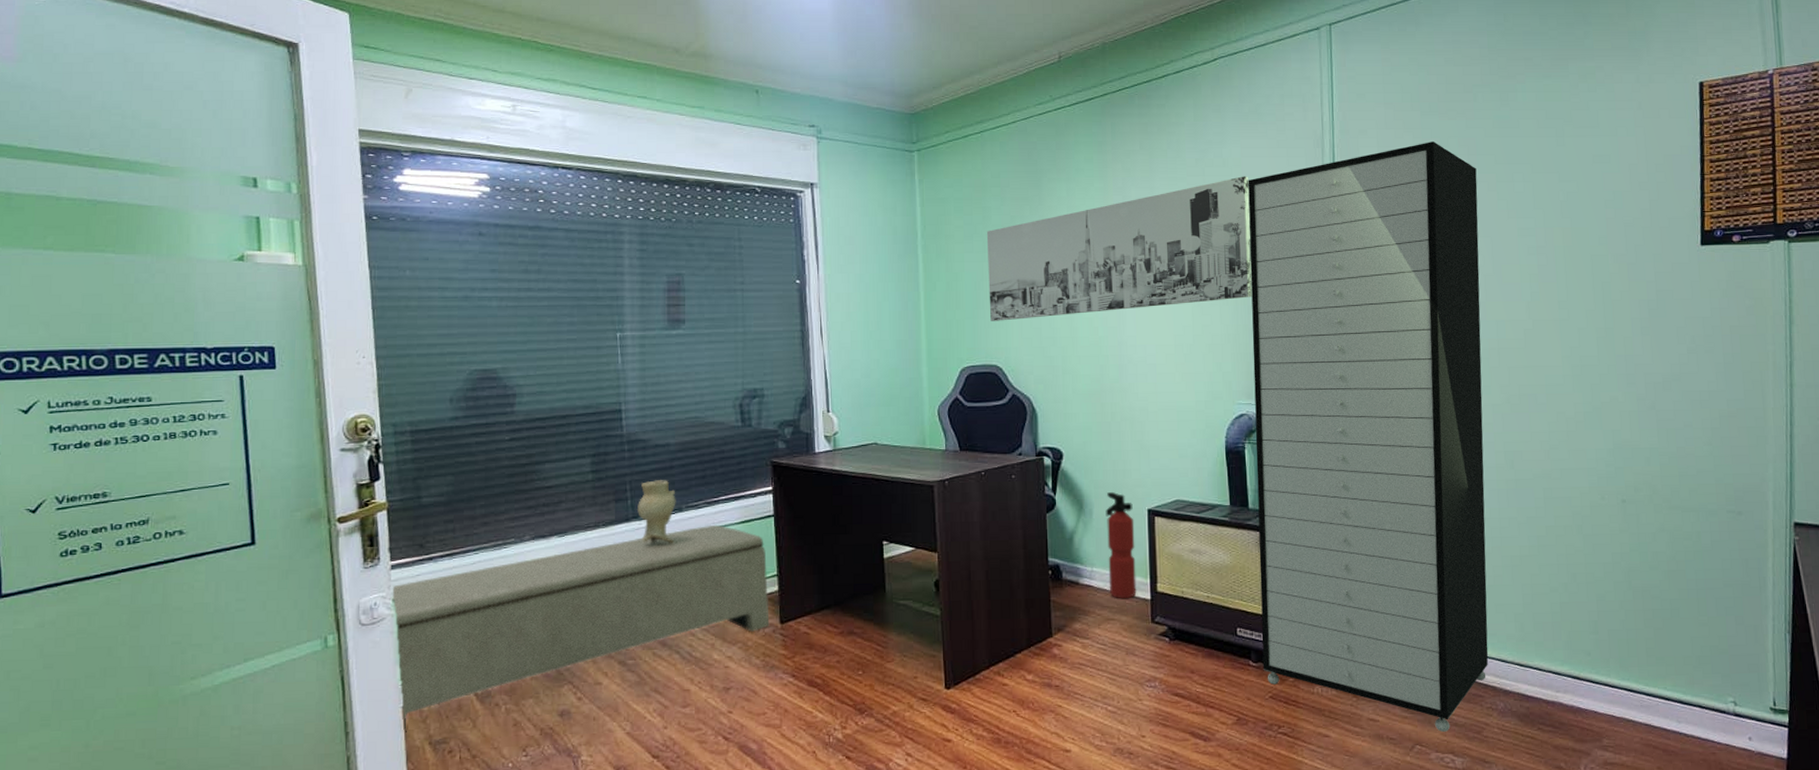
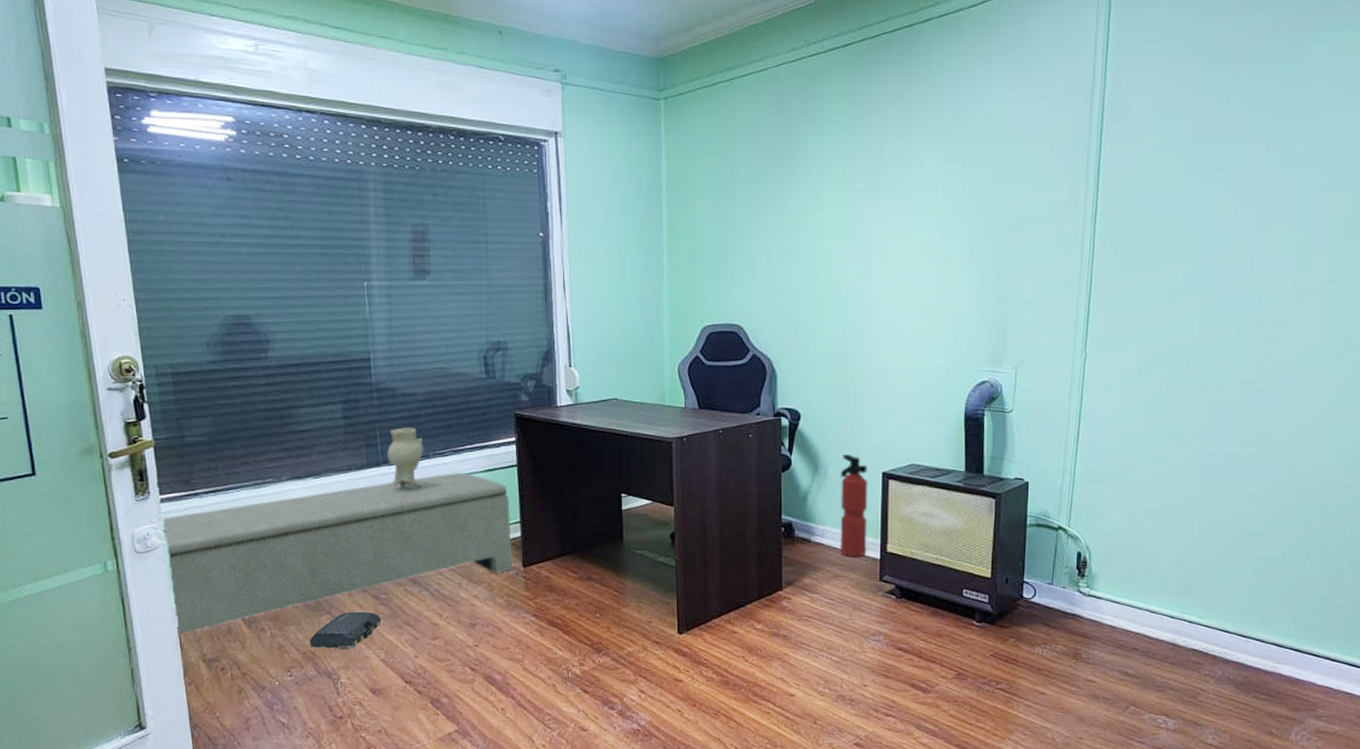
bag: none [549,679,628,723] -> present [310,611,382,649]
wall art: present [986,176,1253,321] -> none [732,132,1010,280]
storage cabinet: present [1248,142,1489,732] -> none [986,97,1257,695]

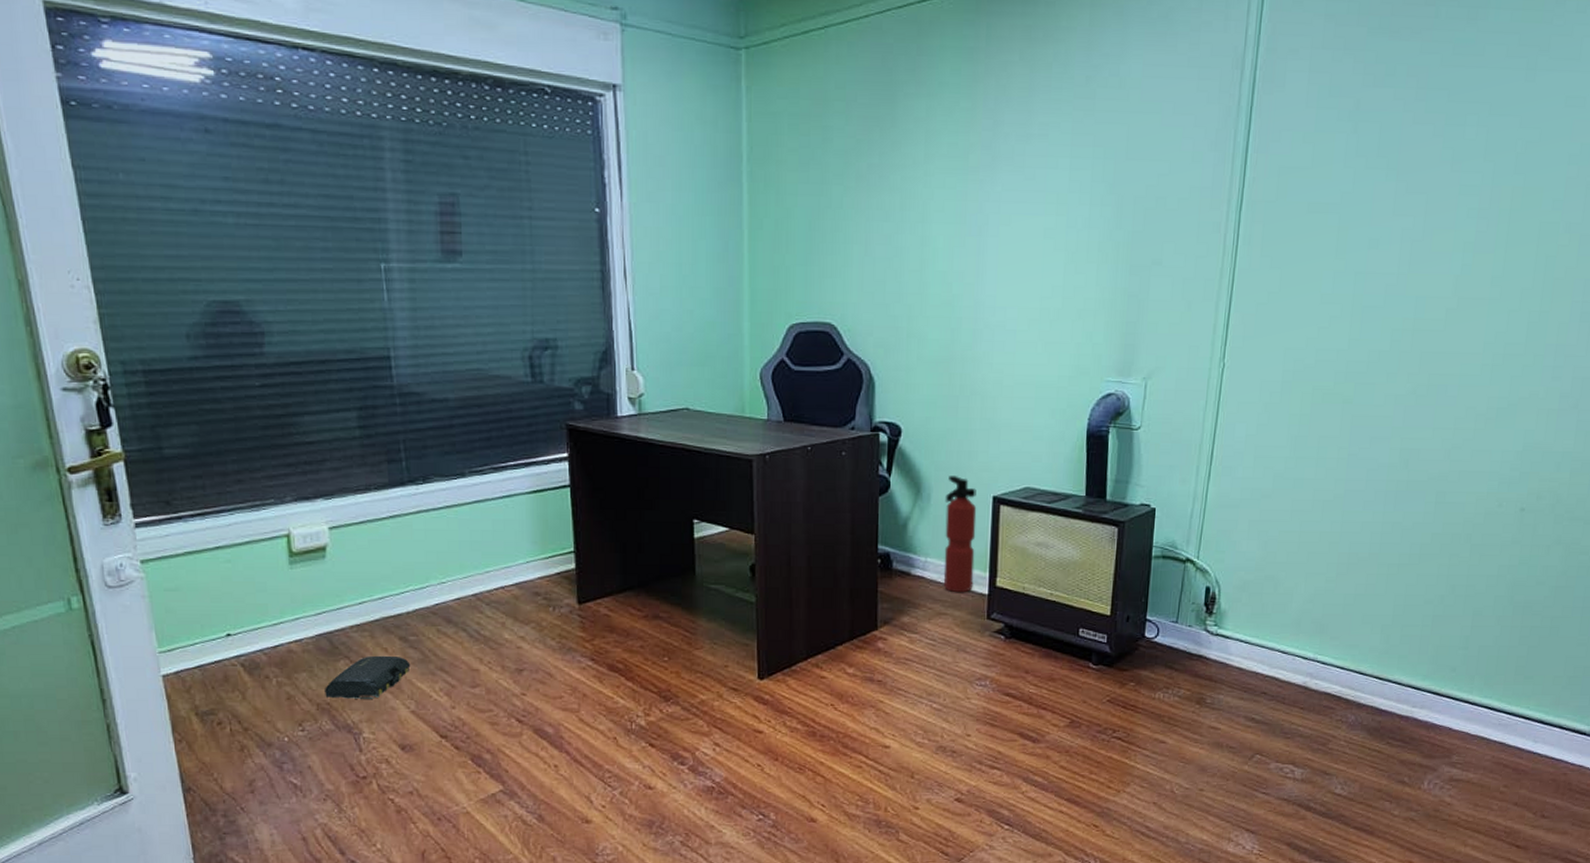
bench: present [162,472,513,650] -> none [138,493,566,702]
decorative vase: present [387,428,424,489] -> none [414,440,458,513]

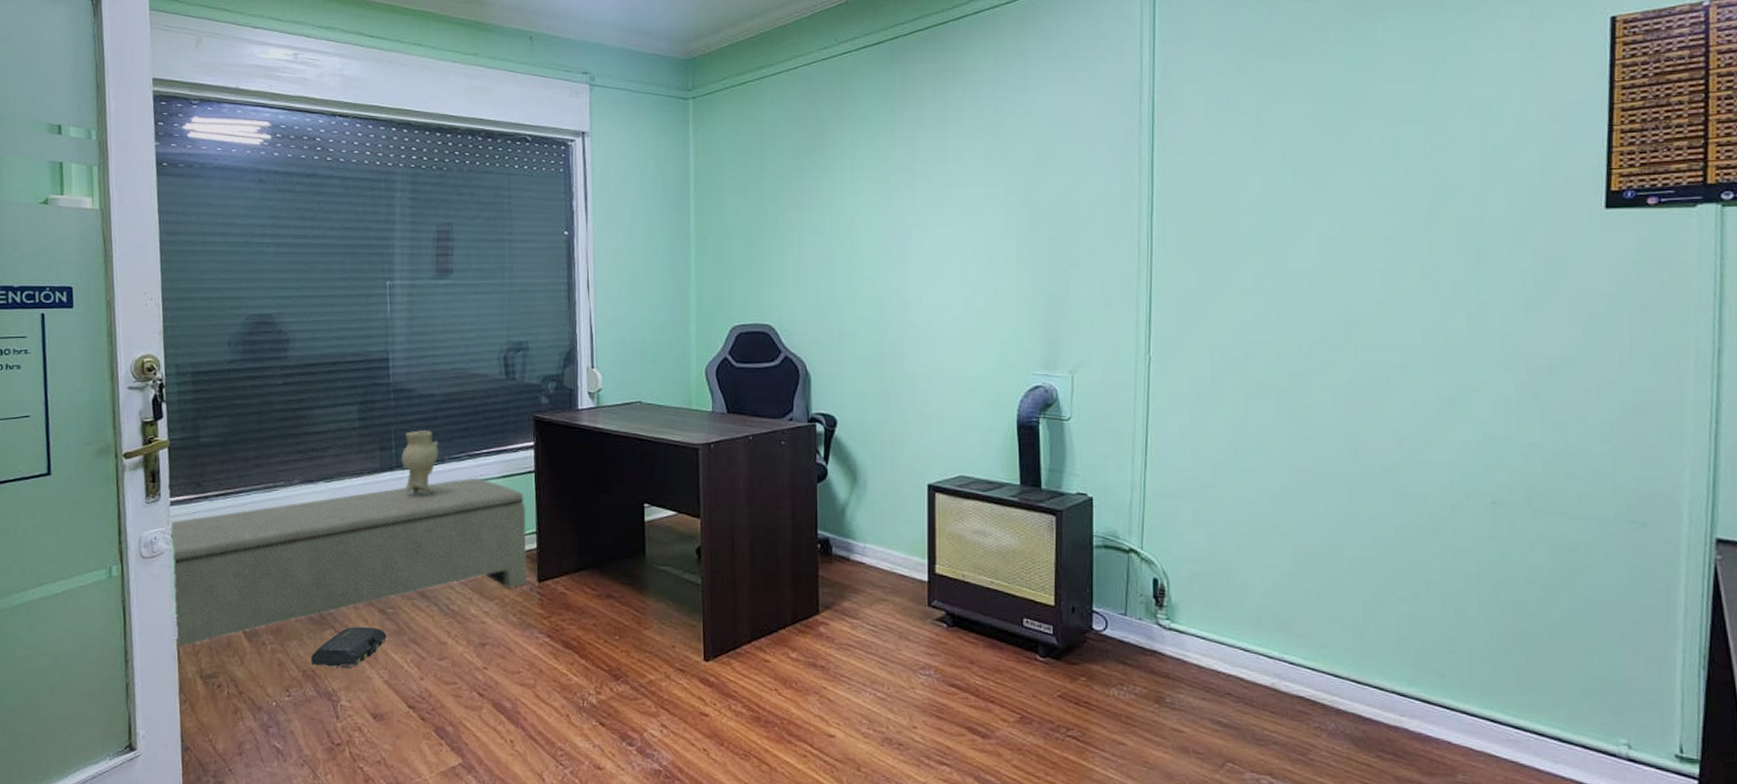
bench: none [138,493,566,702] -> present [170,477,527,664]
decorative vase: none [414,440,458,513] -> present [401,430,439,495]
fire extinguisher: present [943,476,977,592] -> none [881,464,913,578]

